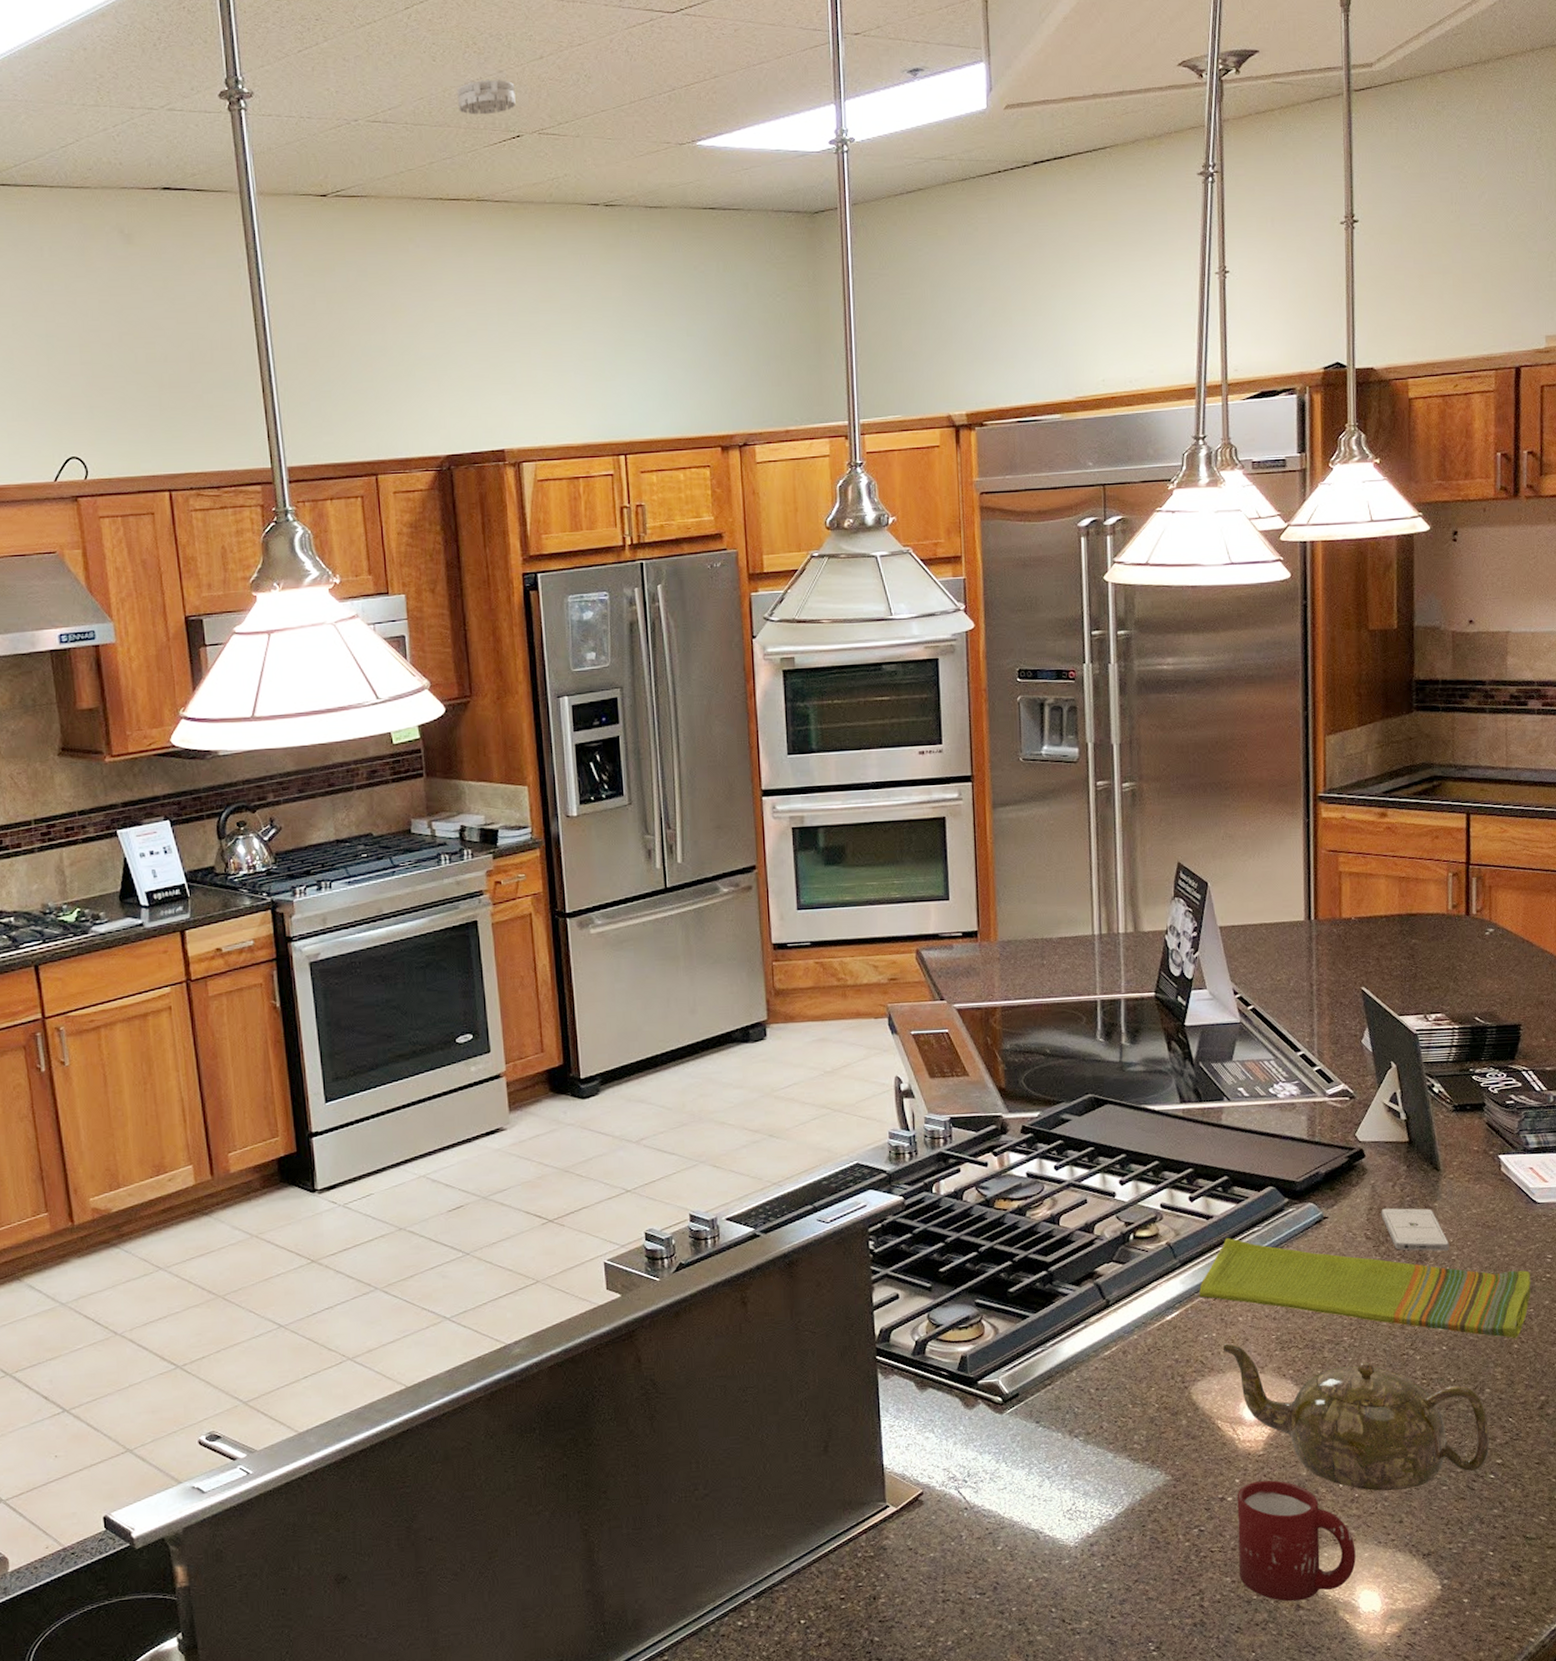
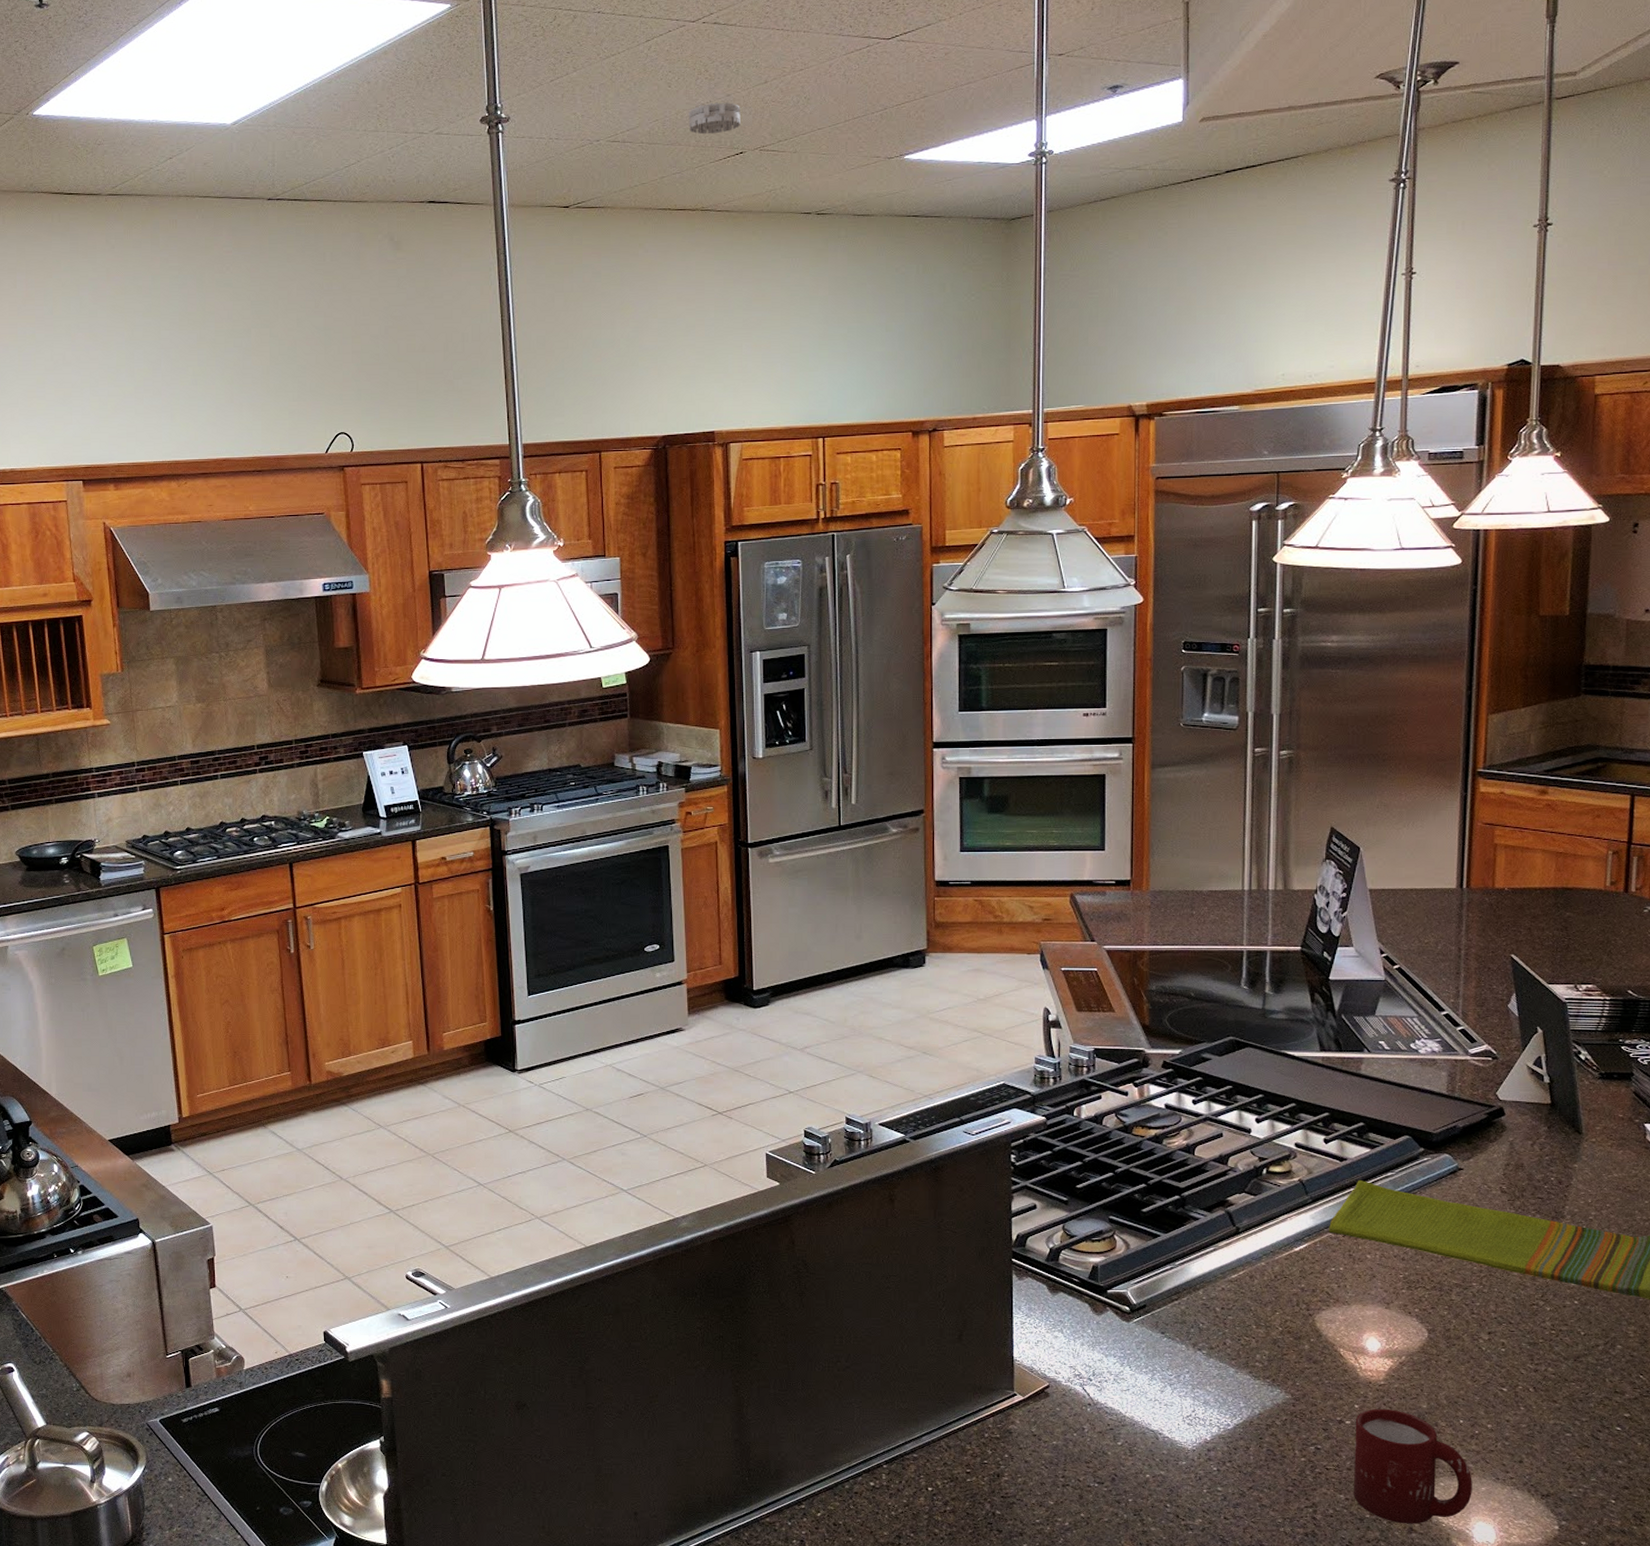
teapot: present [1223,1343,1490,1492] -> none [1350,1278,1619,1432]
smartphone: present [1381,1208,1450,1251] -> none [1518,1165,1588,1210]

